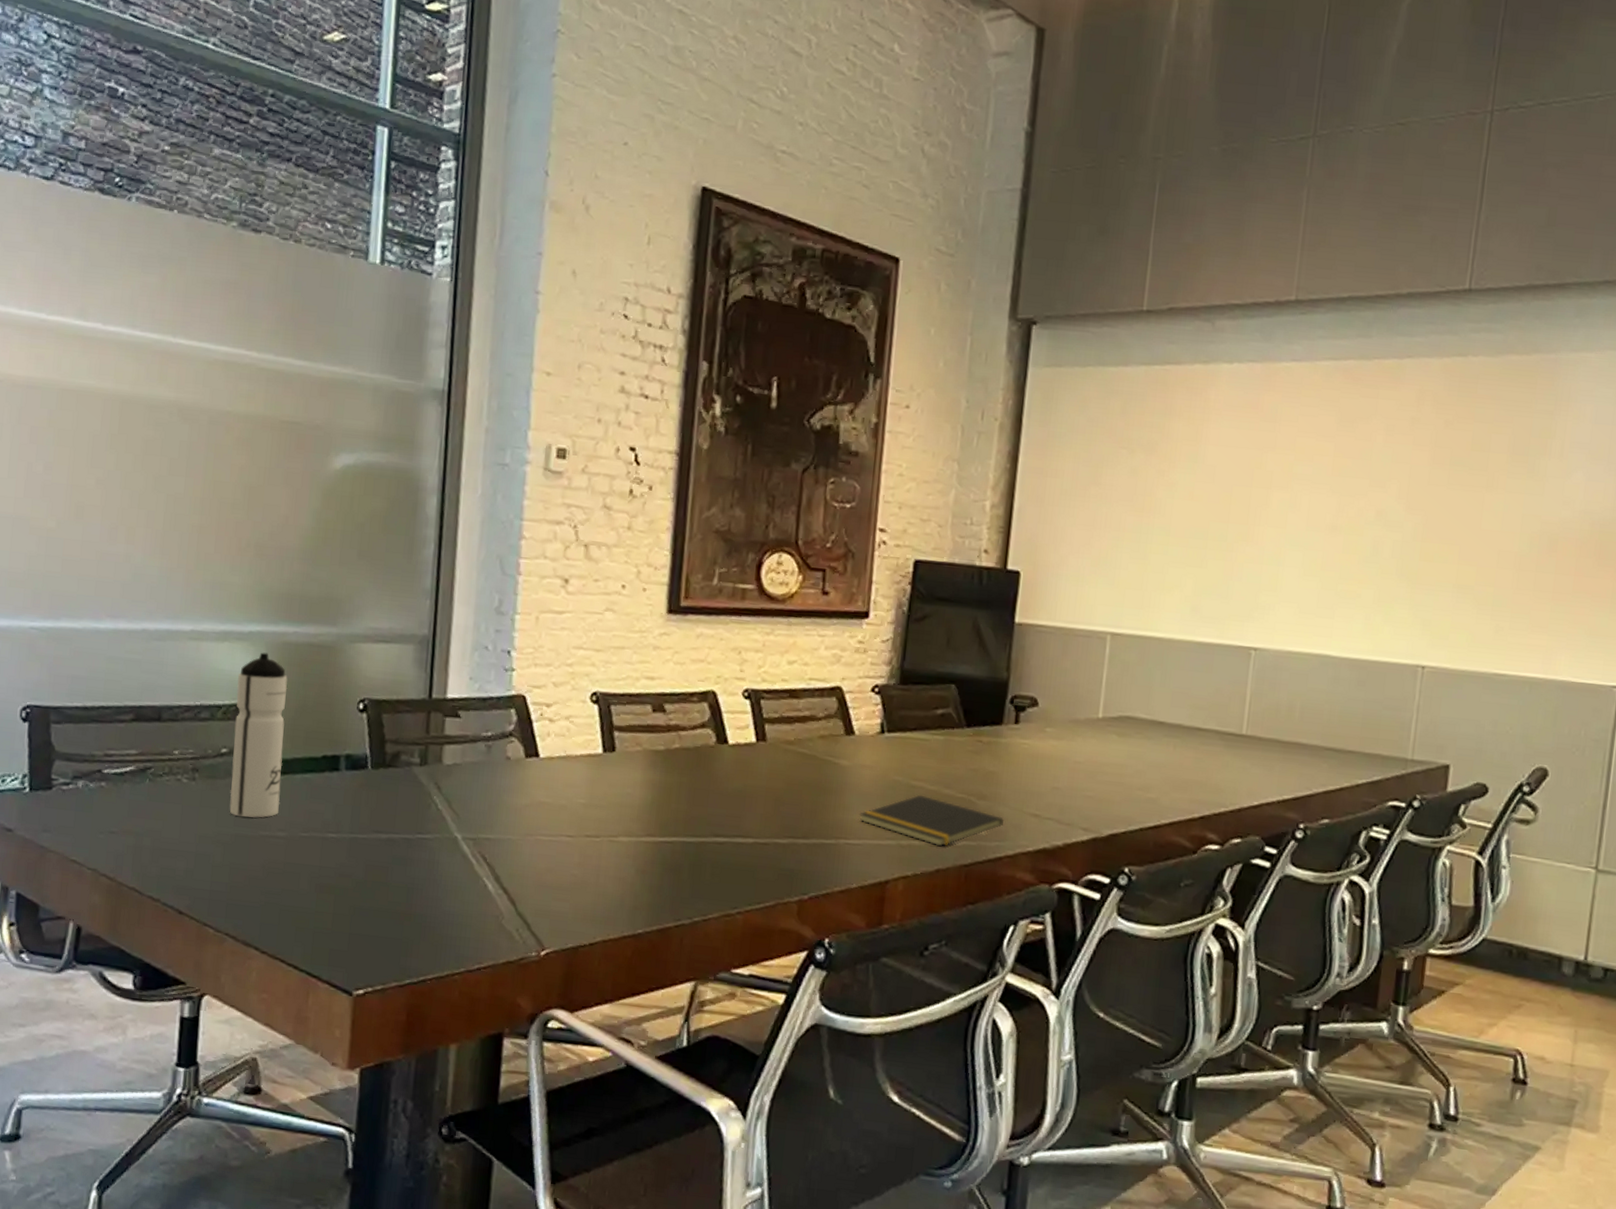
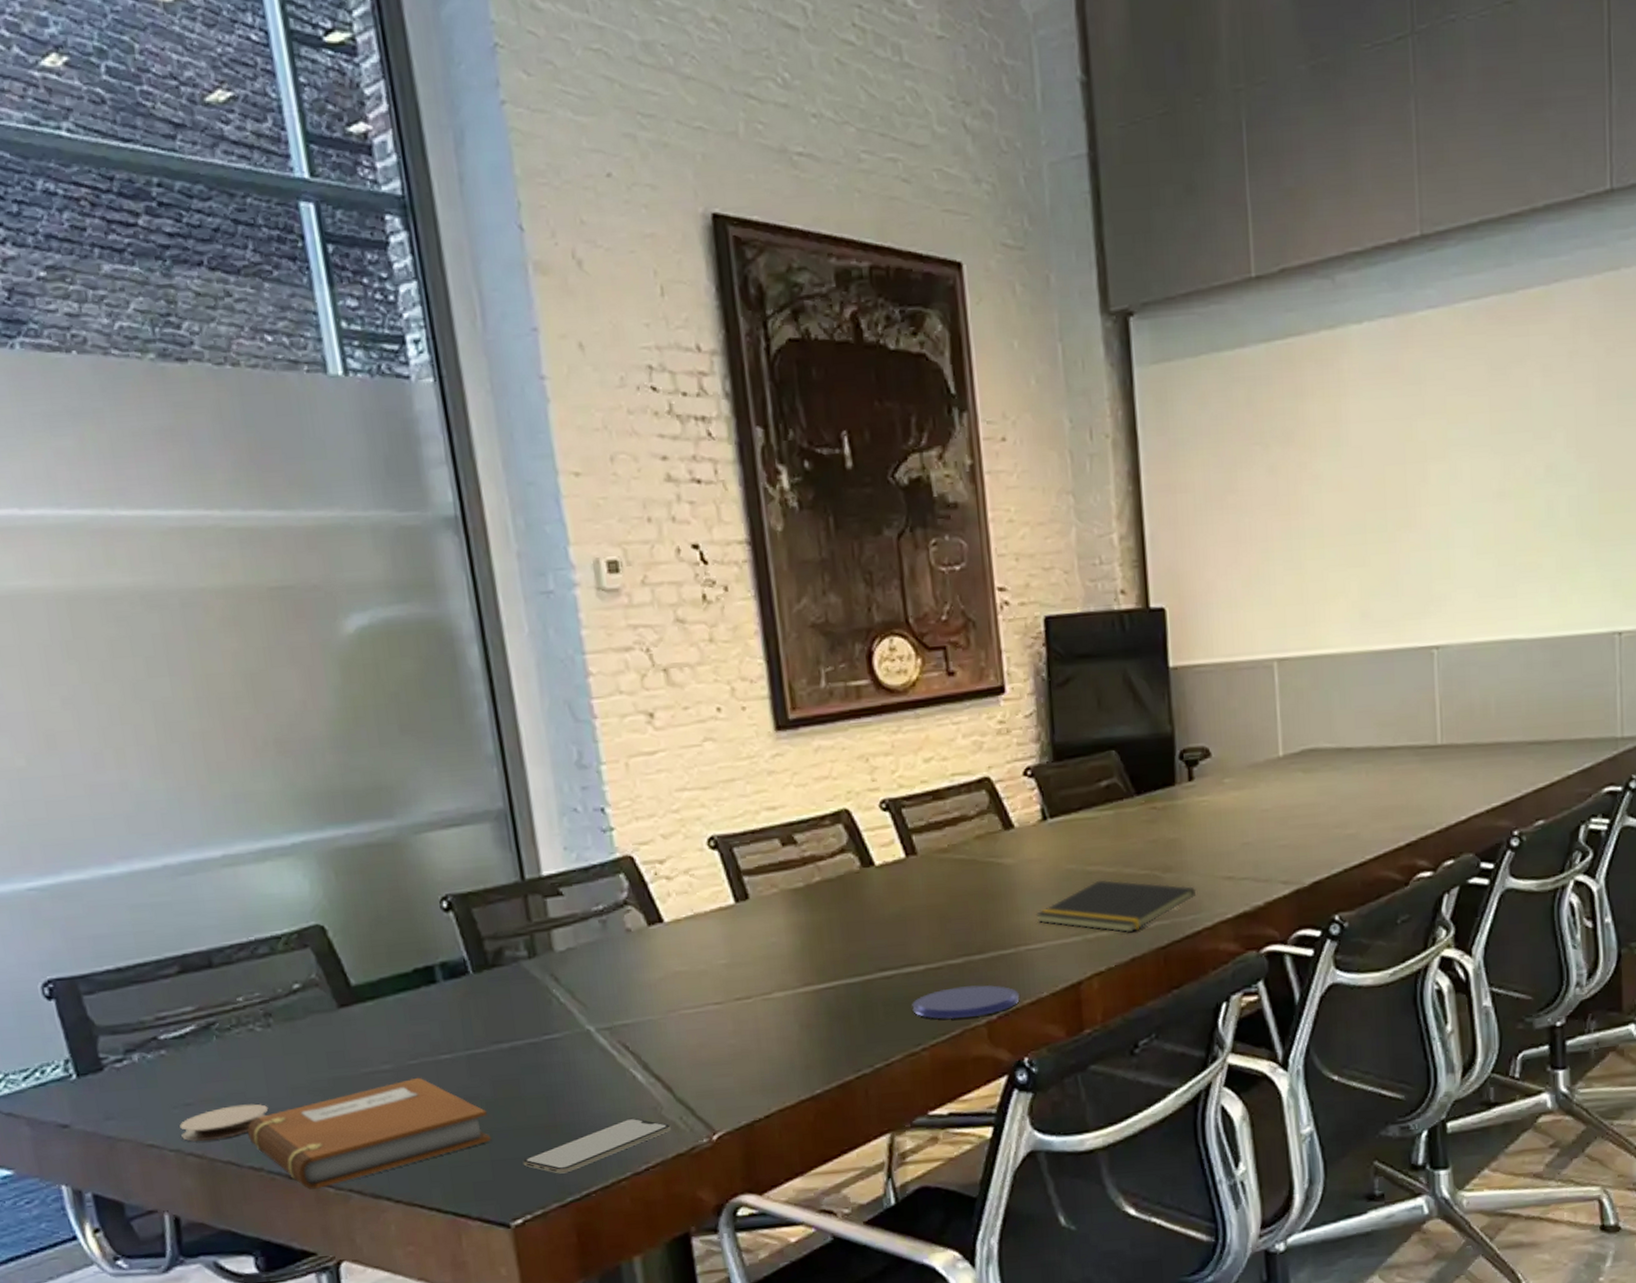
coaster: none [100,840,177,868] -> present [180,1103,269,1142]
notebook: none [154,848,355,927] -> present [247,1077,492,1189]
water bottle: present [229,652,288,818] -> none [291,864,377,1057]
smartphone: none [375,920,507,958] -> present [522,1118,671,1174]
saucer: none [736,863,832,894] -> present [912,984,1020,1020]

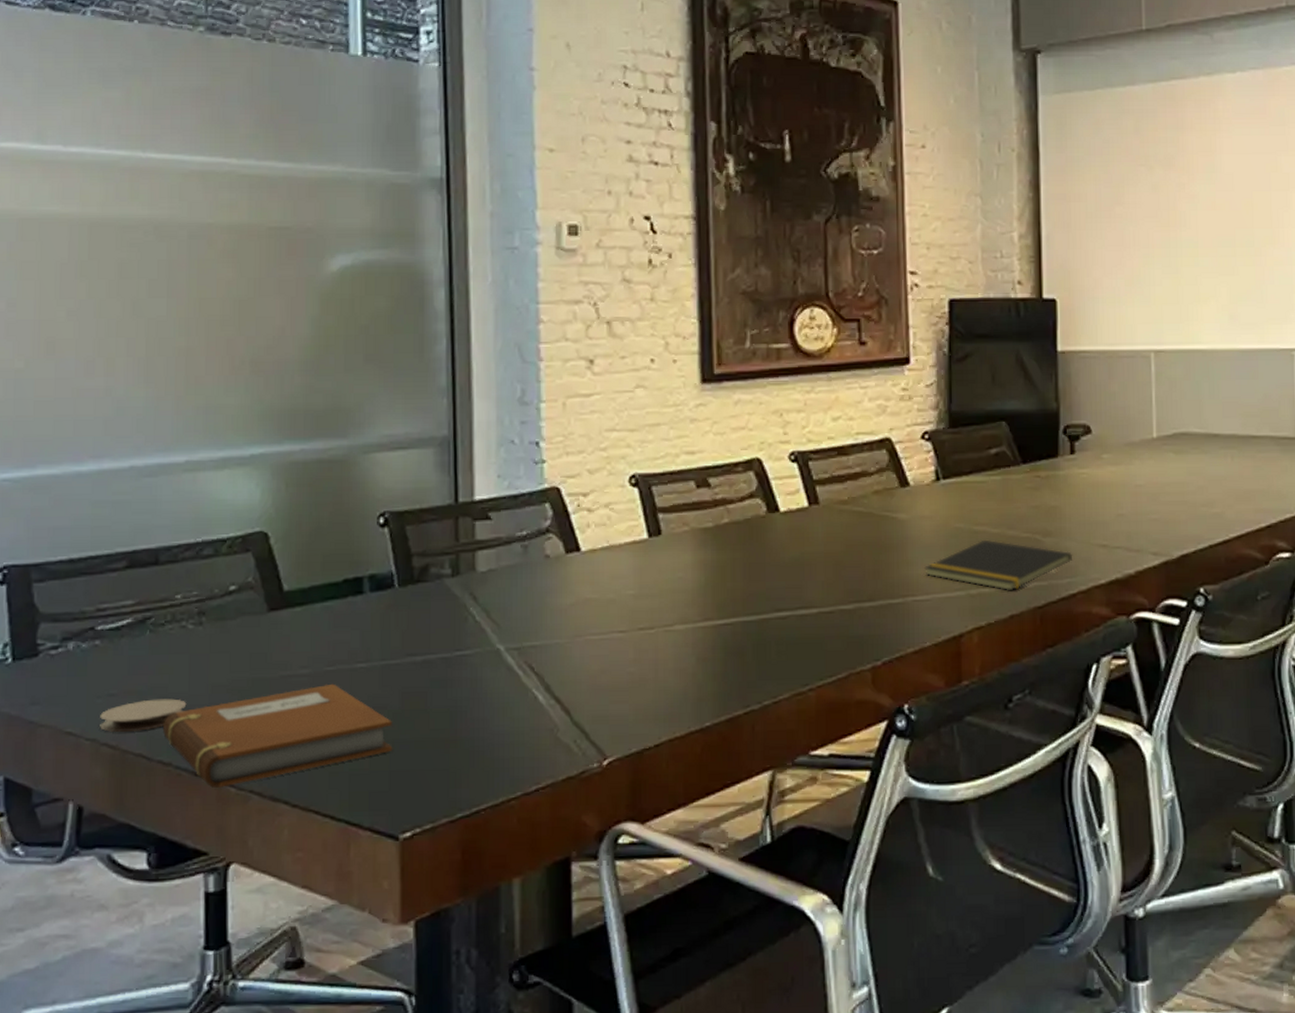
smartphone: present [522,1118,671,1174] -> none [419,738,564,789]
saucer: present [912,984,1020,1020] -> none [803,631,904,663]

